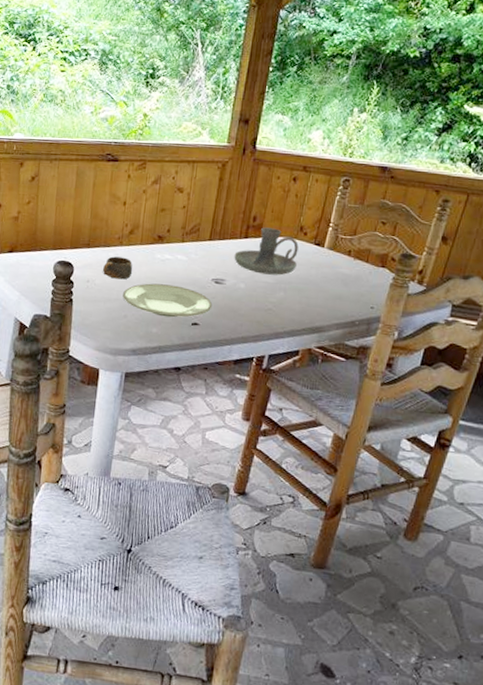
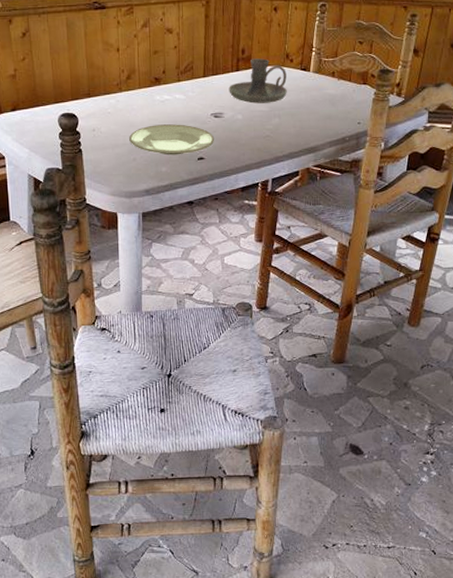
cup: present [102,256,133,280] -> none [106,103,135,125]

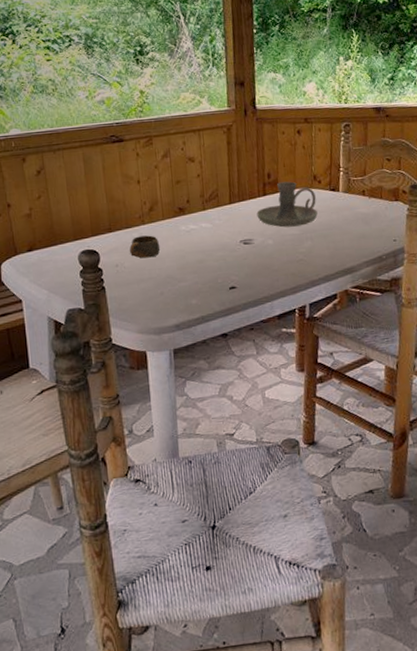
cup: none [106,103,135,125] -> present [129,235,161,259]
plate: present [129,124,215,156] -> none [155,253,246,287]

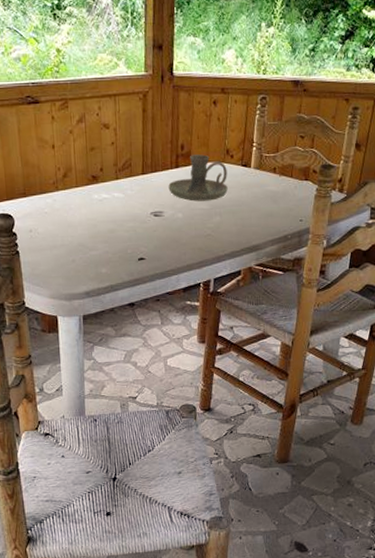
cup: present [129,235,161,259] -> none [42,202,73,225]

